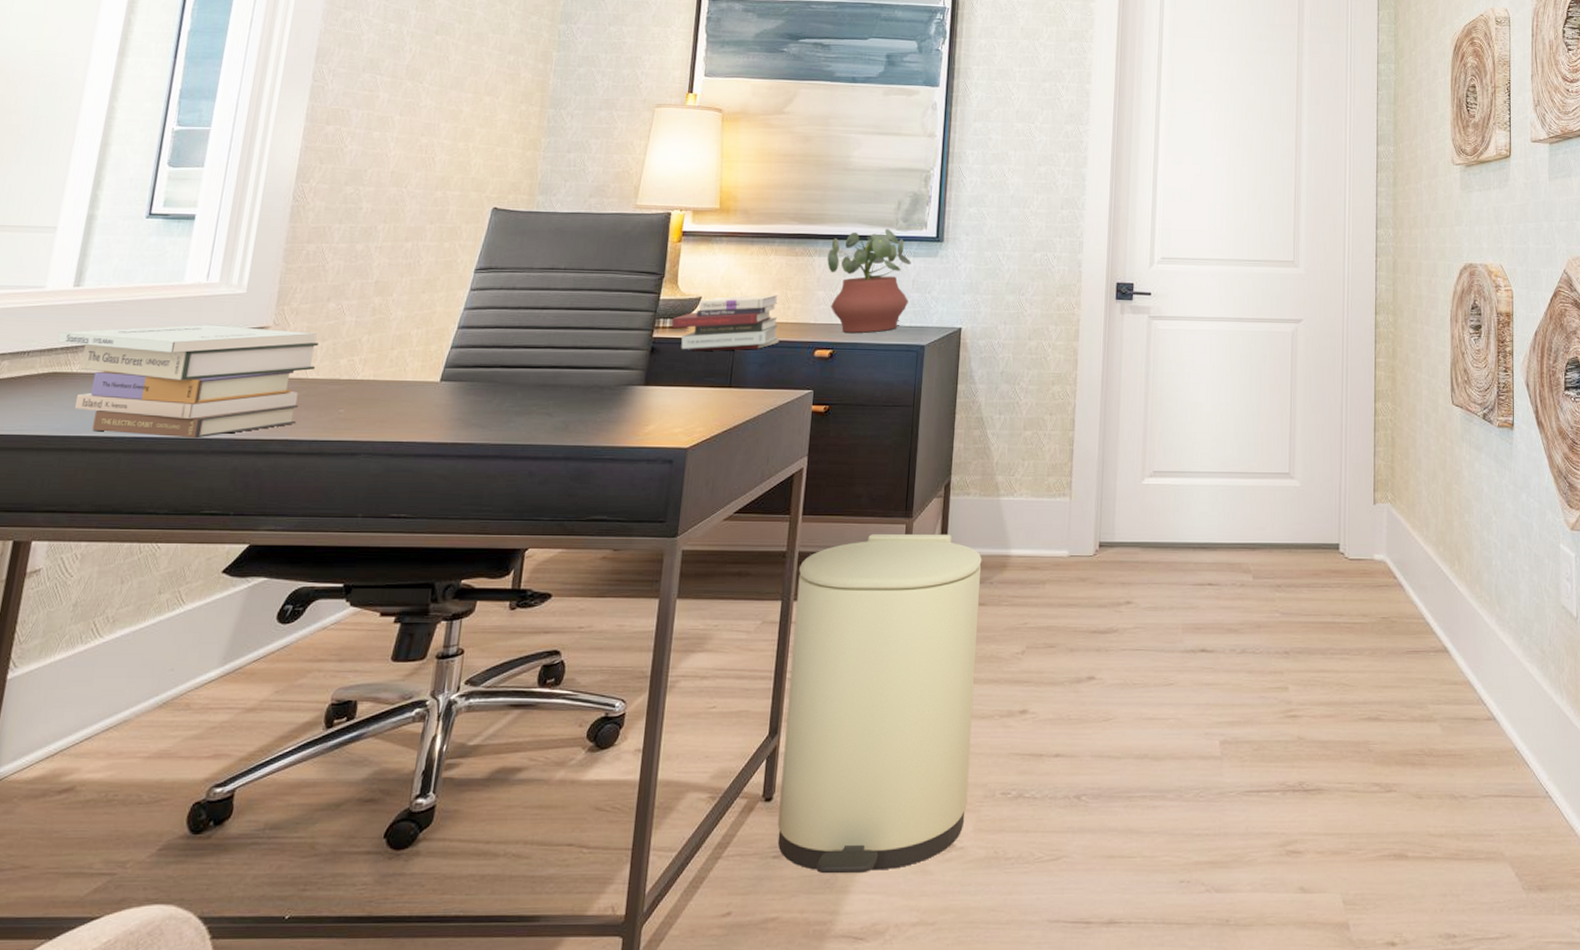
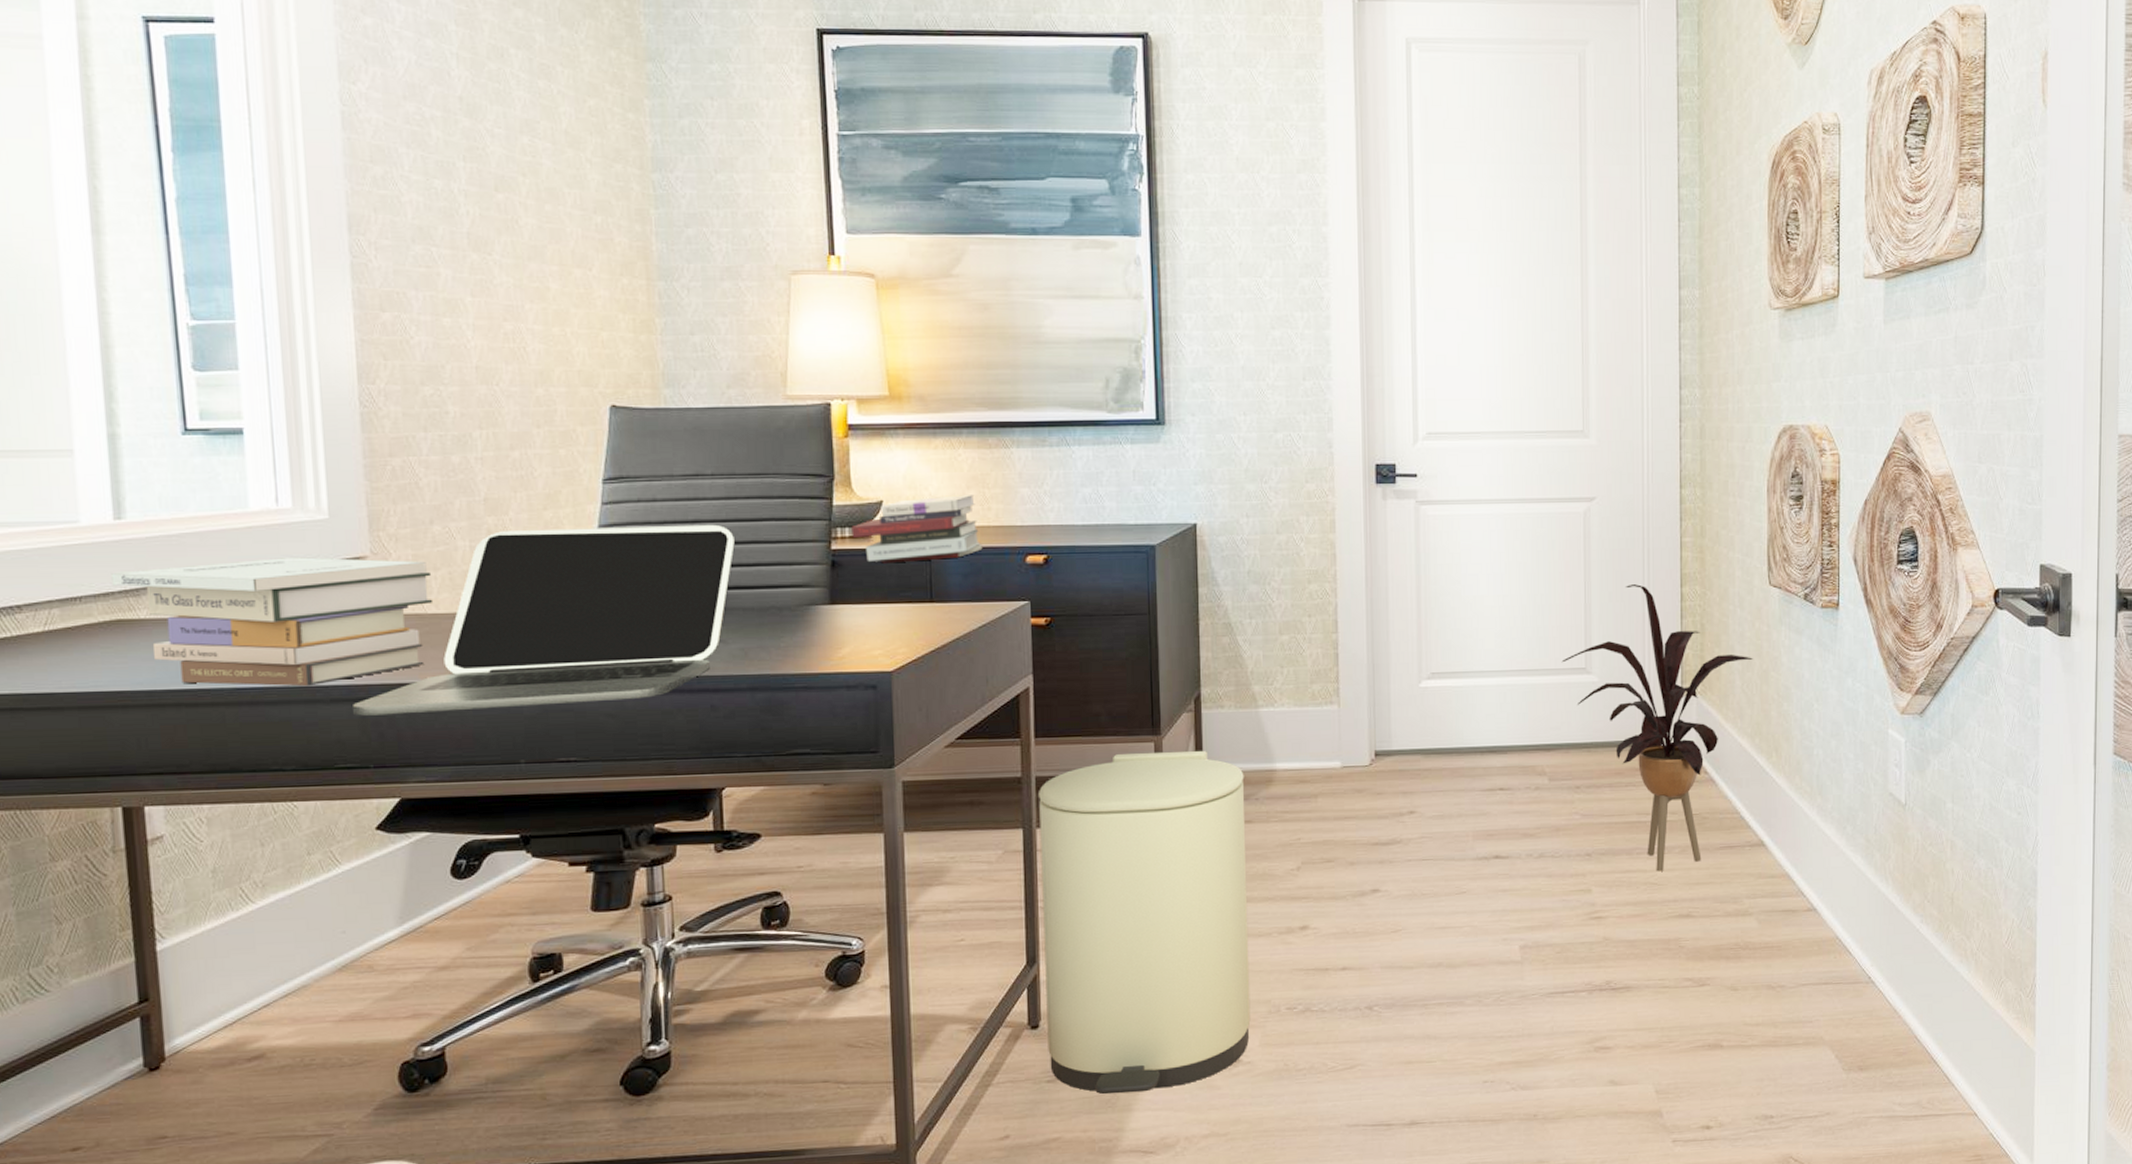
laptop: none [227,309,574,468] -> present [353,524,735,716]
potted plant: present [827,229,911,333] -> none [1028,412,1131,534]
house plant: none [1268,398,1437,673] -> present [1561,584,1753,872]

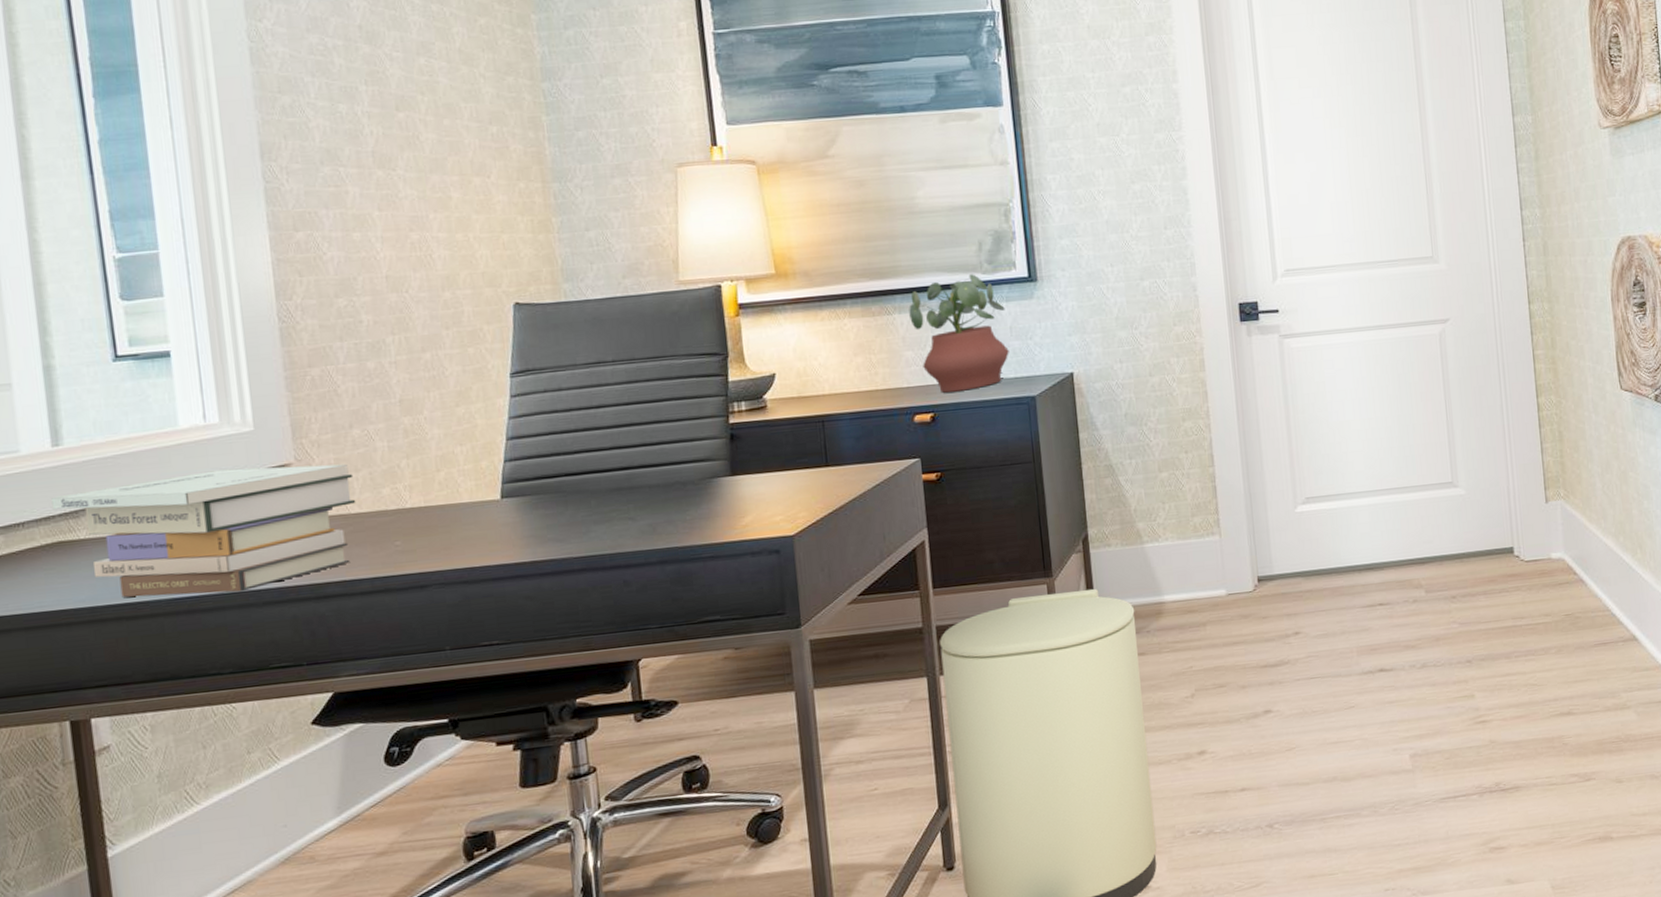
laptop: present [353,524,735,716] -> none [284,408,638,617]
books: present [851,495,983,564] -> none [747,361,873,433]
potted plant: none [1028,412,1131,534] -> present [909,274,1009,393]
house plant: present [1561,584,1753,872] -> none [1429,398,1611,673]

